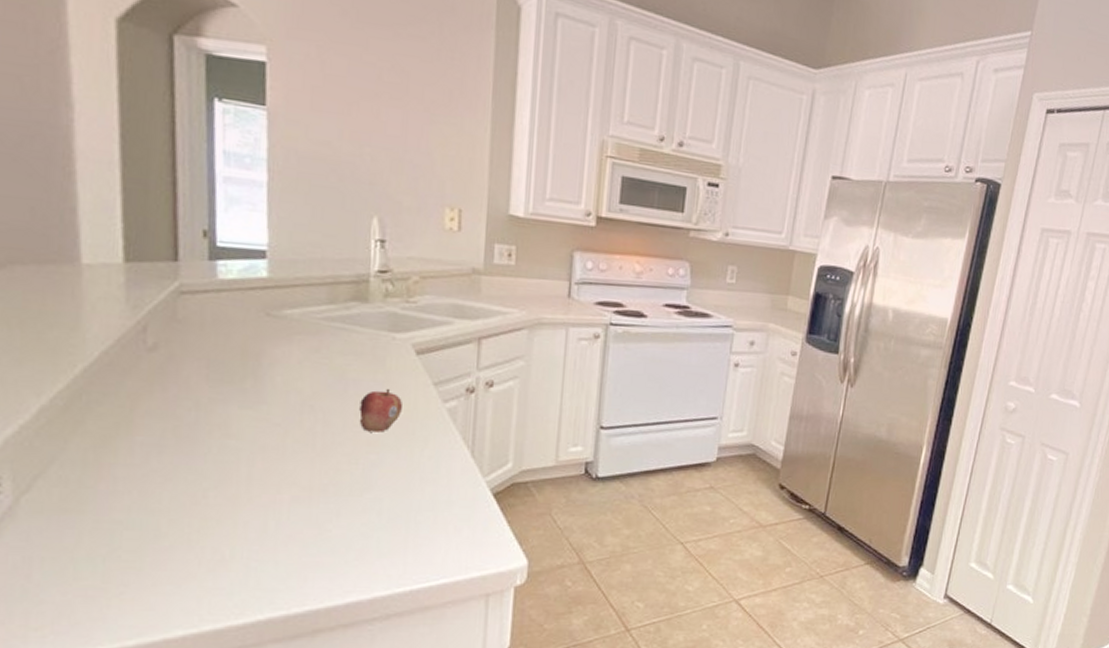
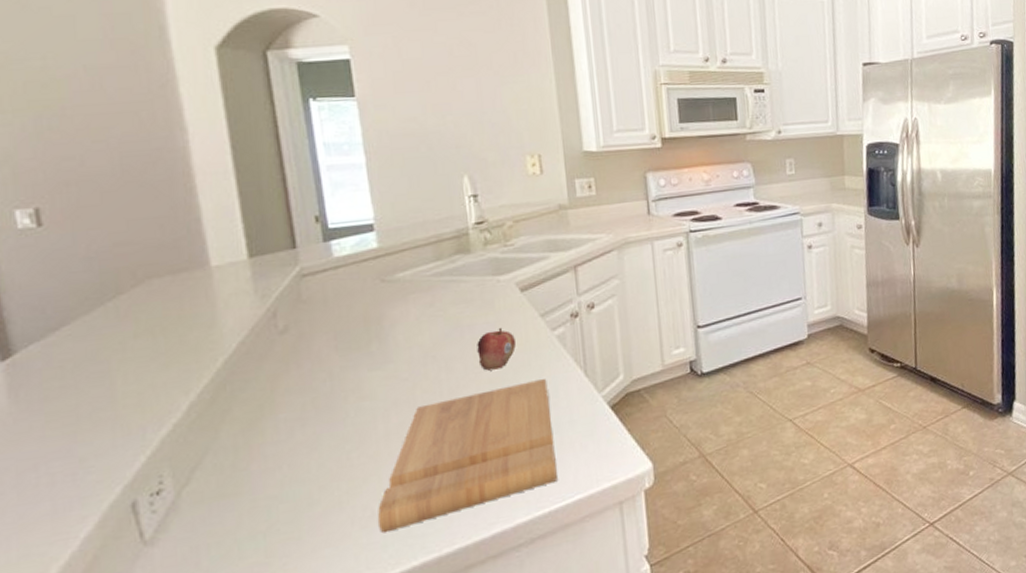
cutting board: none [226,451,430,581] -> present [377,379,557,534]

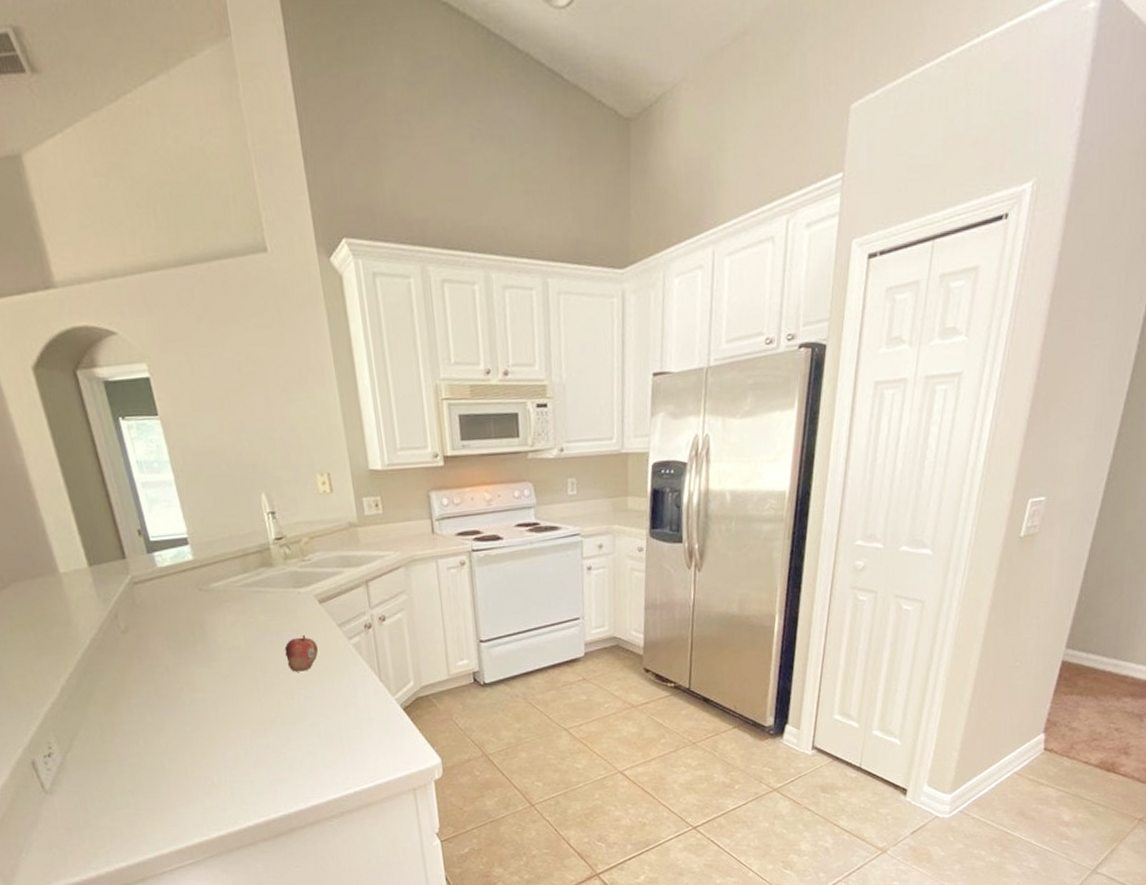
cutting board: present [377,379,557,534] -> none [216,682,360,799]

